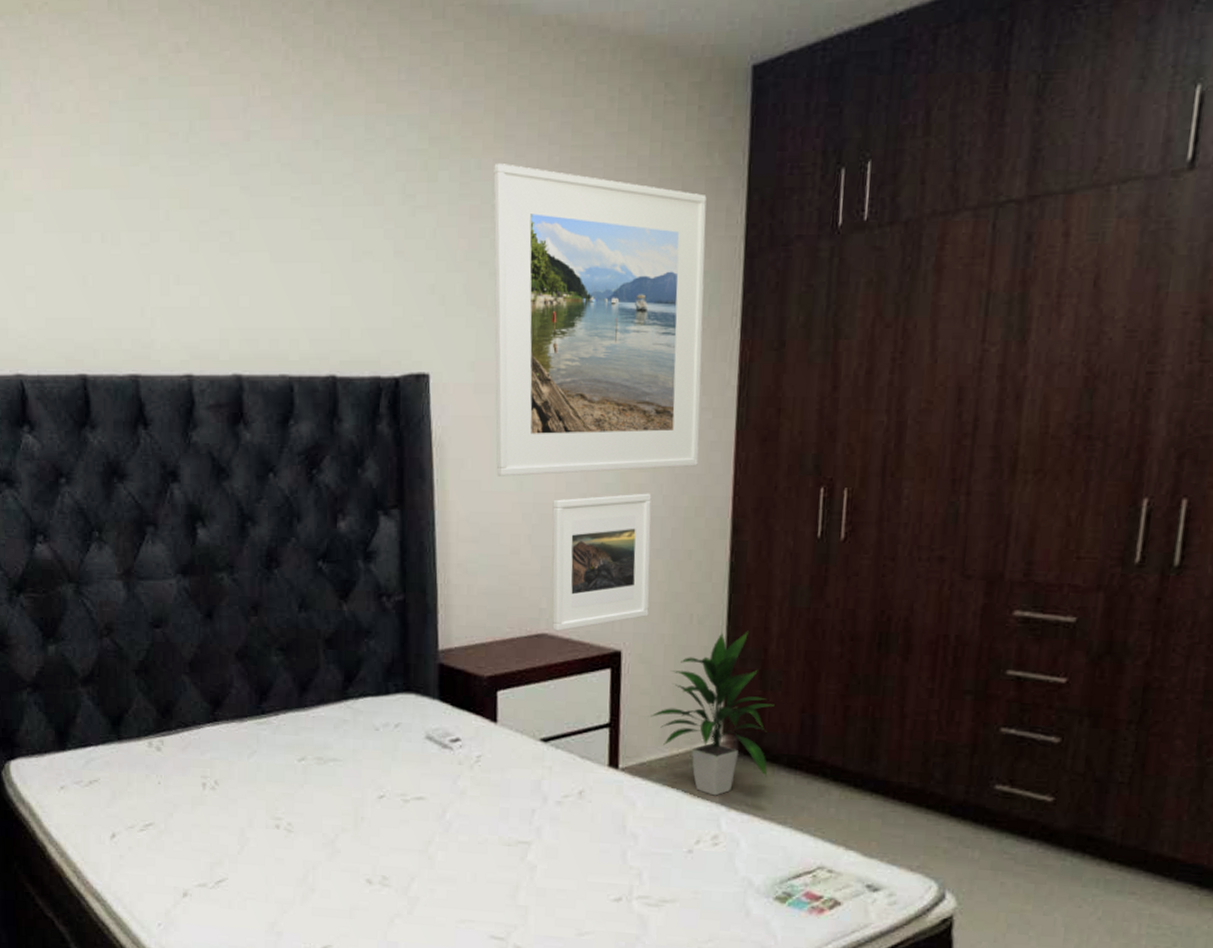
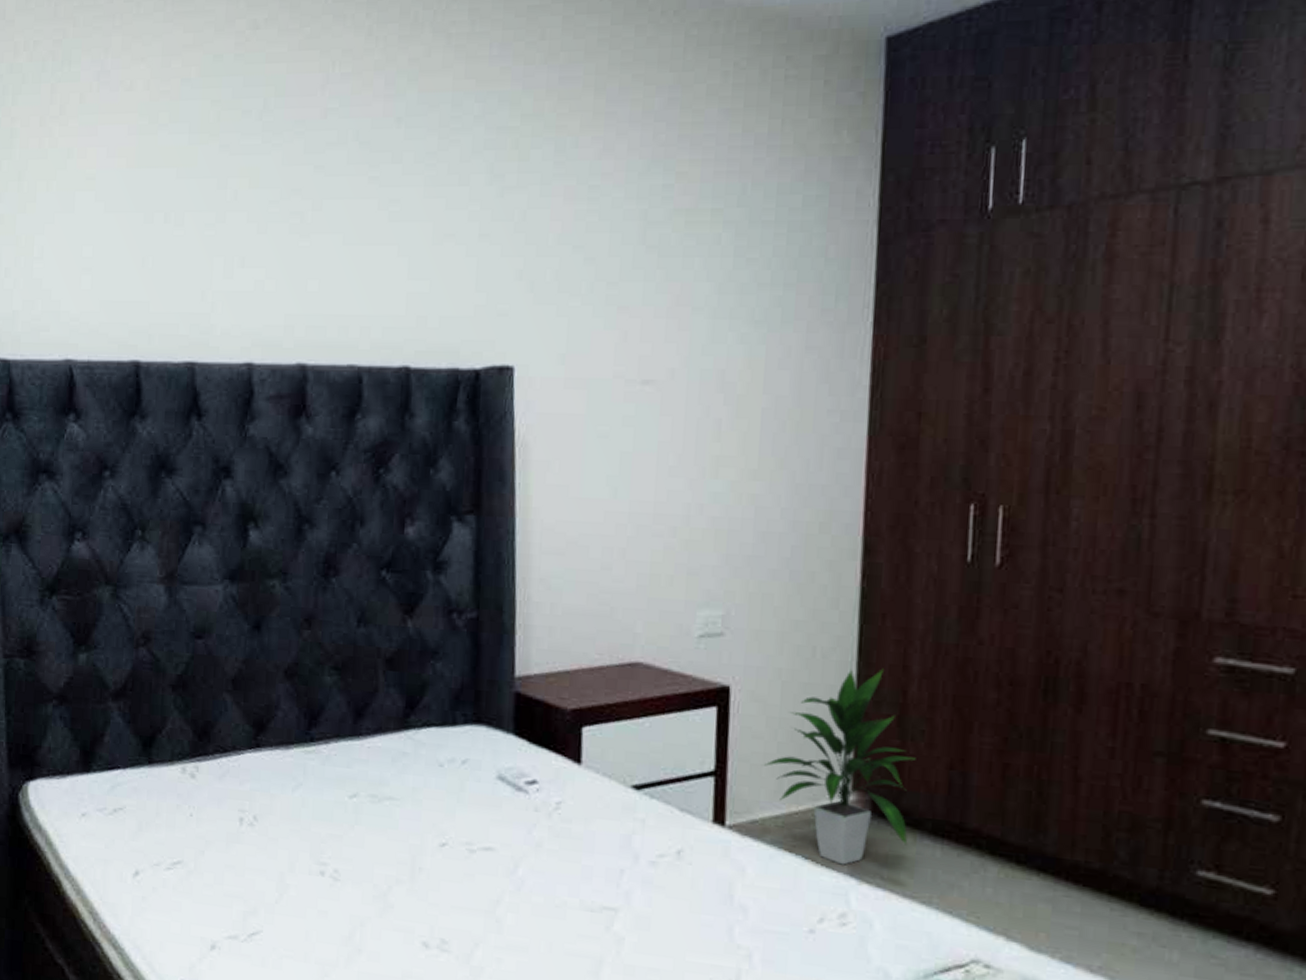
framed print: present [493,164,707,477] -> none [587,142,834,482]
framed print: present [552,493,652,631] -> none [648,504,768,660]

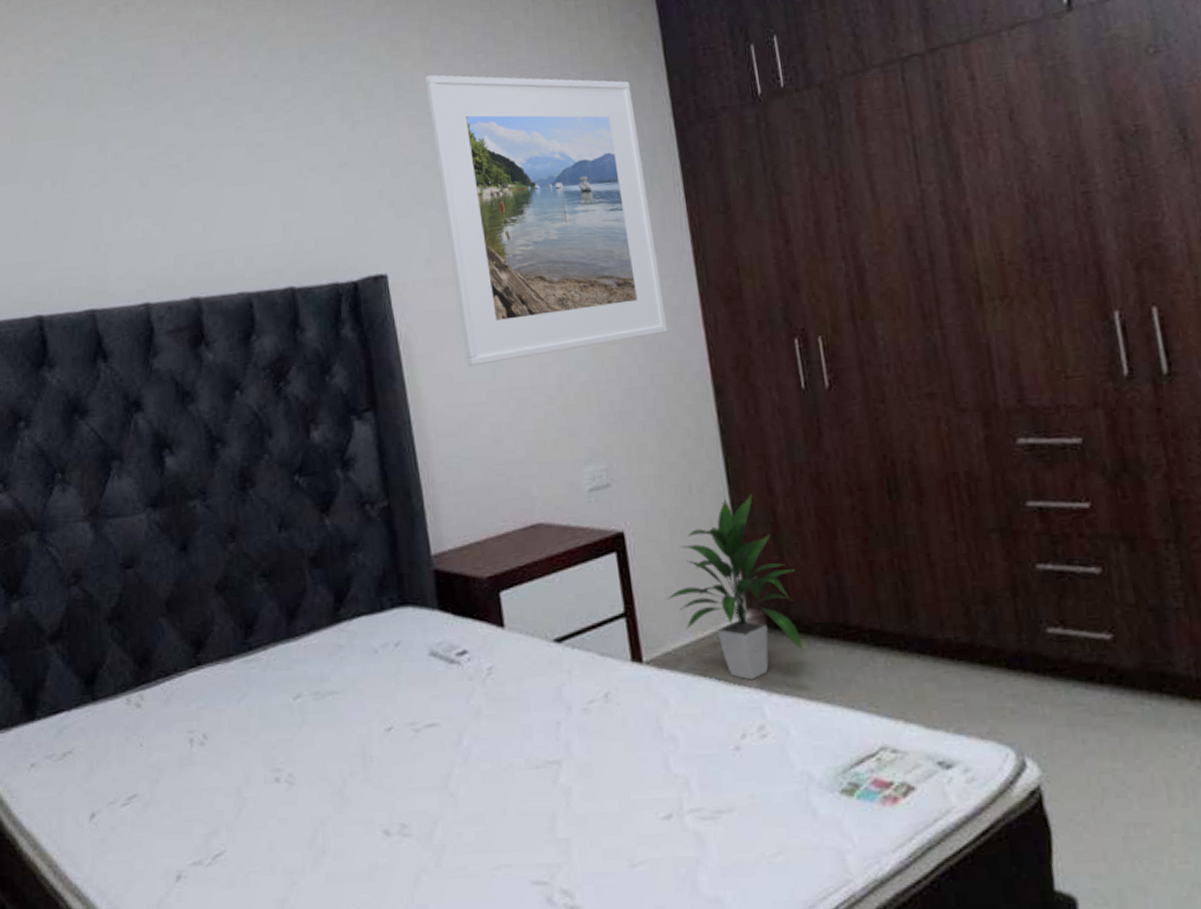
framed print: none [587,142,834,482] -> present [425,75,668,366]

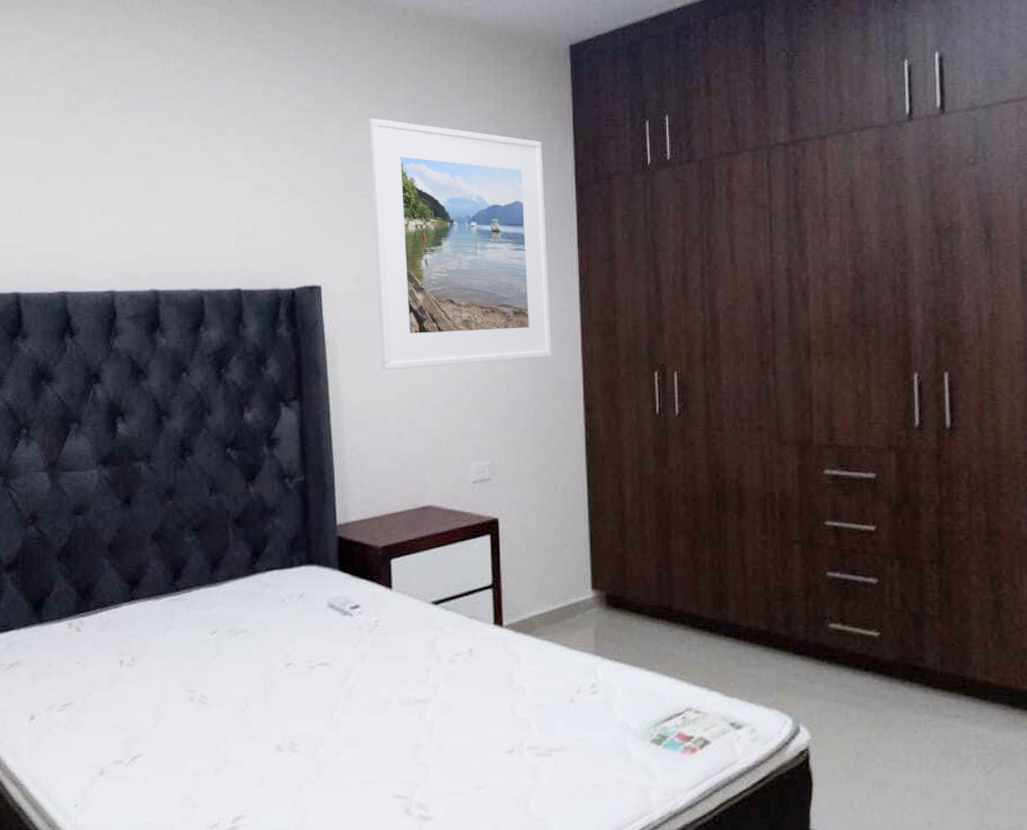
indoor plant: present [667,493,803,680] -> none [528,496,634,647]

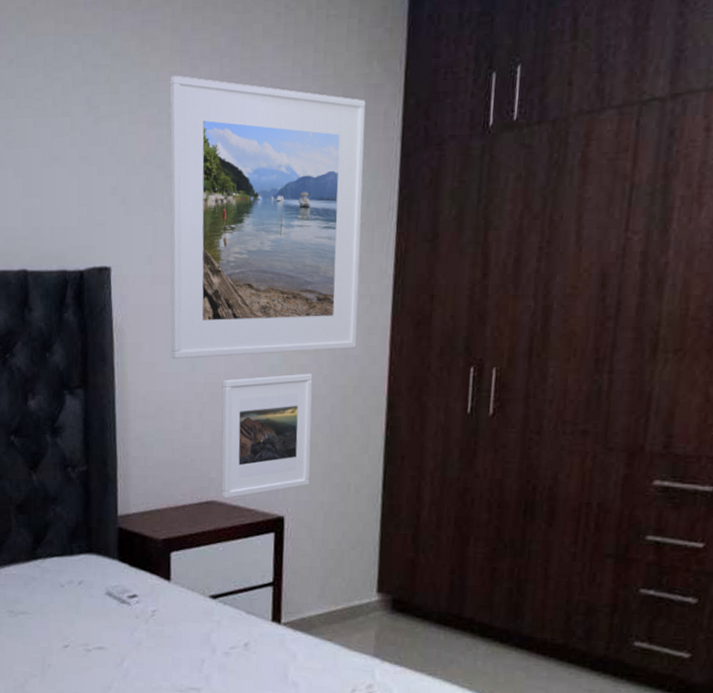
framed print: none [431,380,520,502] -> present [221,373,313,498]

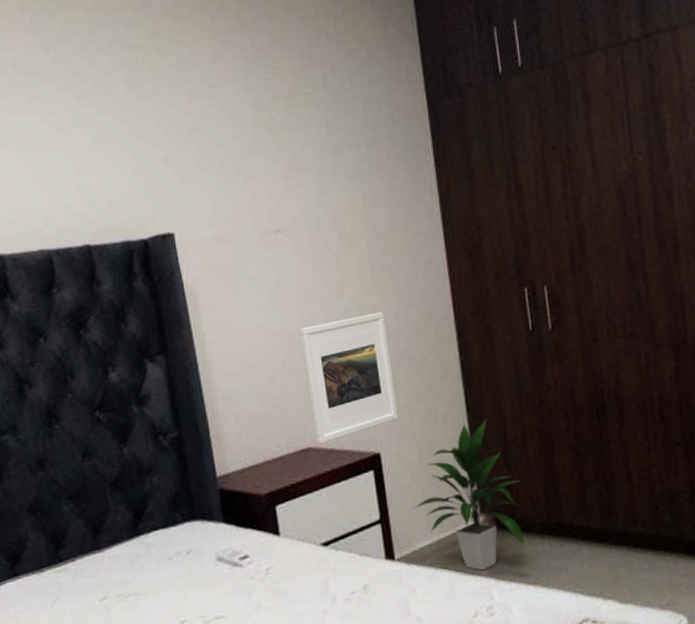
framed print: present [169,76,366,359] -> none [205,50,419,314]
indoor plant: none [311,498,426,649] -> present [415,418,524,571]

